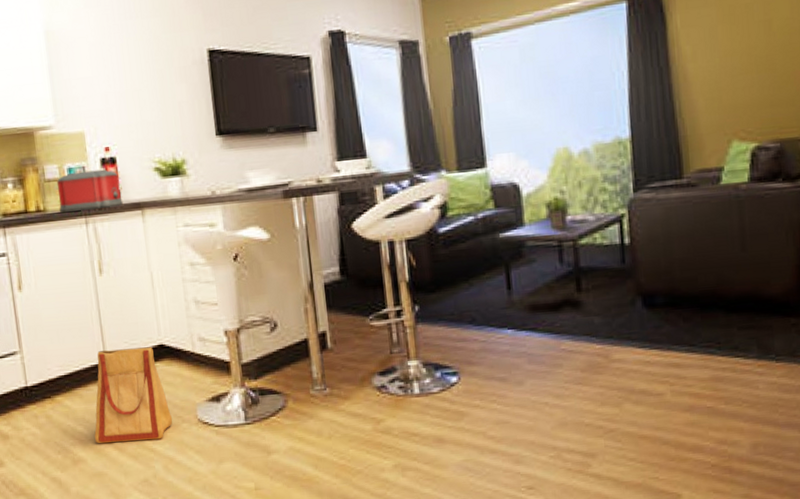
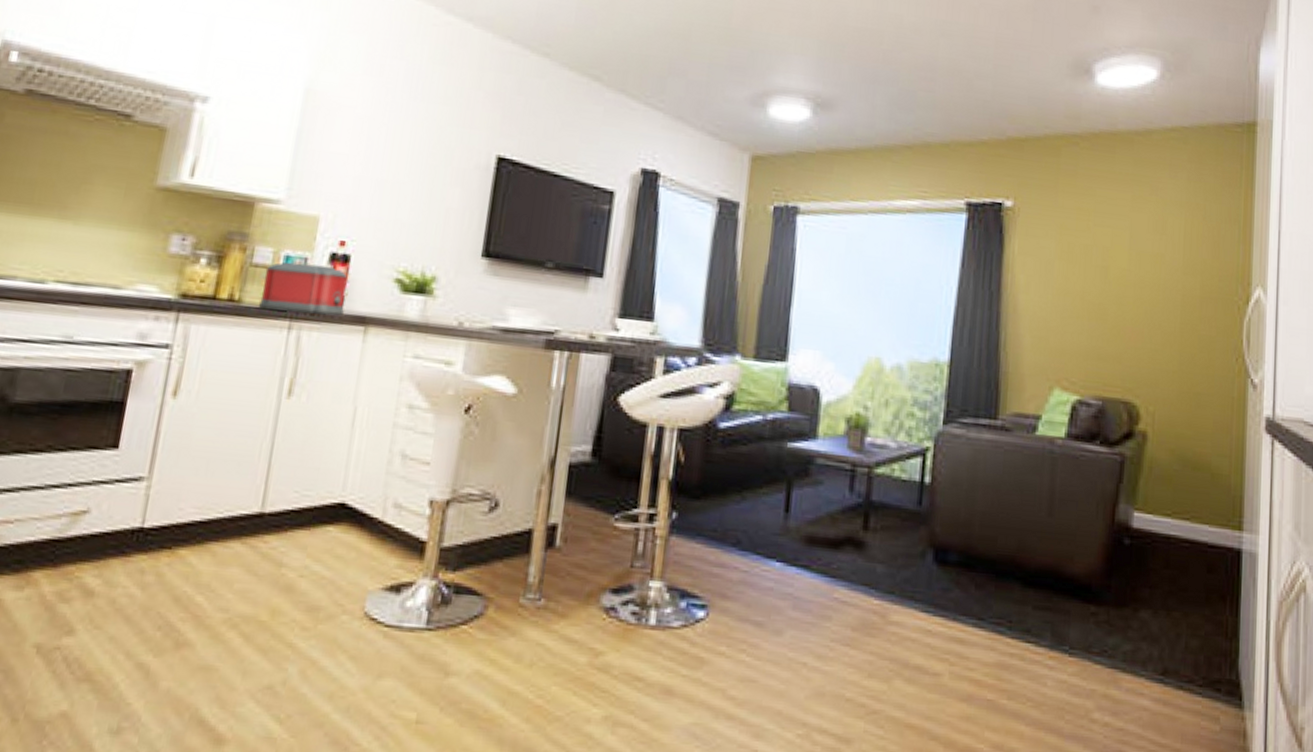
shopping bag: present [94,347,173,444] -> none [215,497,331,632]

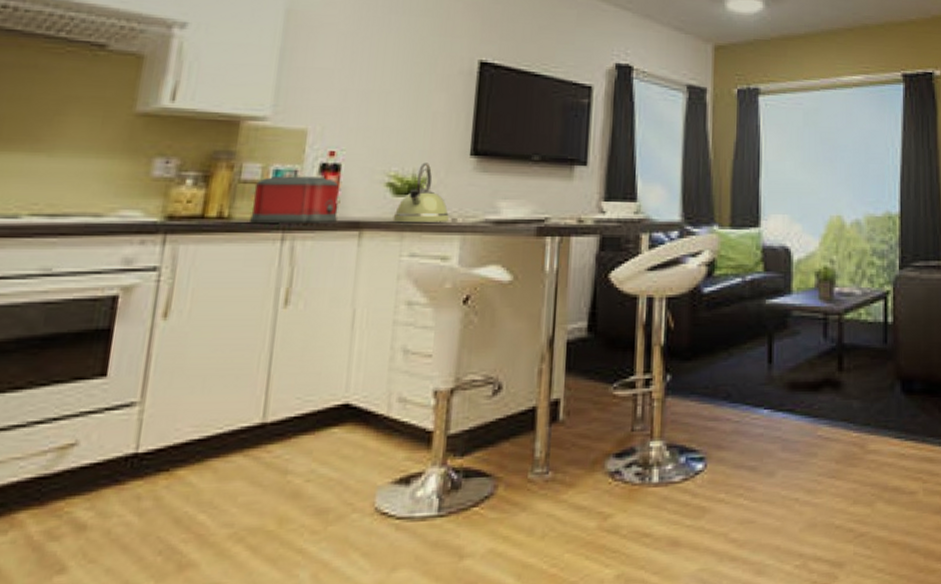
kettle: none [397,260,457,326] -> present [391,162,450,224]

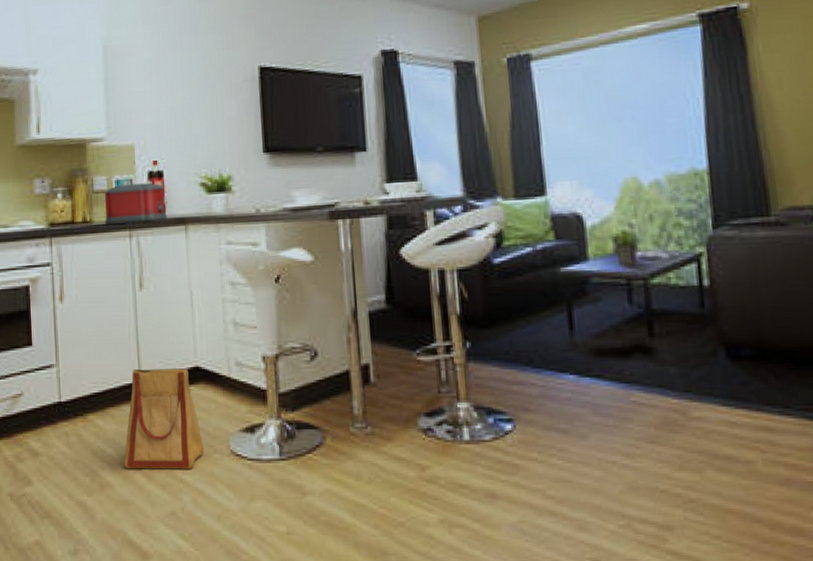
shopping bag: none [220,406,340,541] -> present [124,368,205,469]
kettle: present [391,162,450,224] -> none [208,162,255,217]

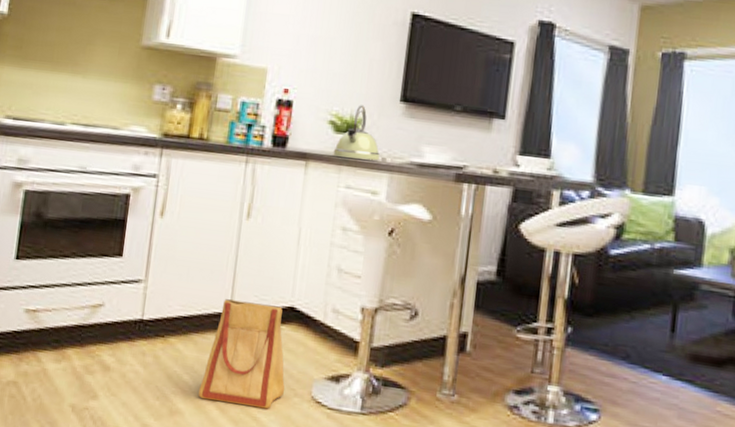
toaster: present [104,183,167,225] -> none [222,107,291,153]
kettle: none [208,162,255,217] -> present [331,105,381,161]

